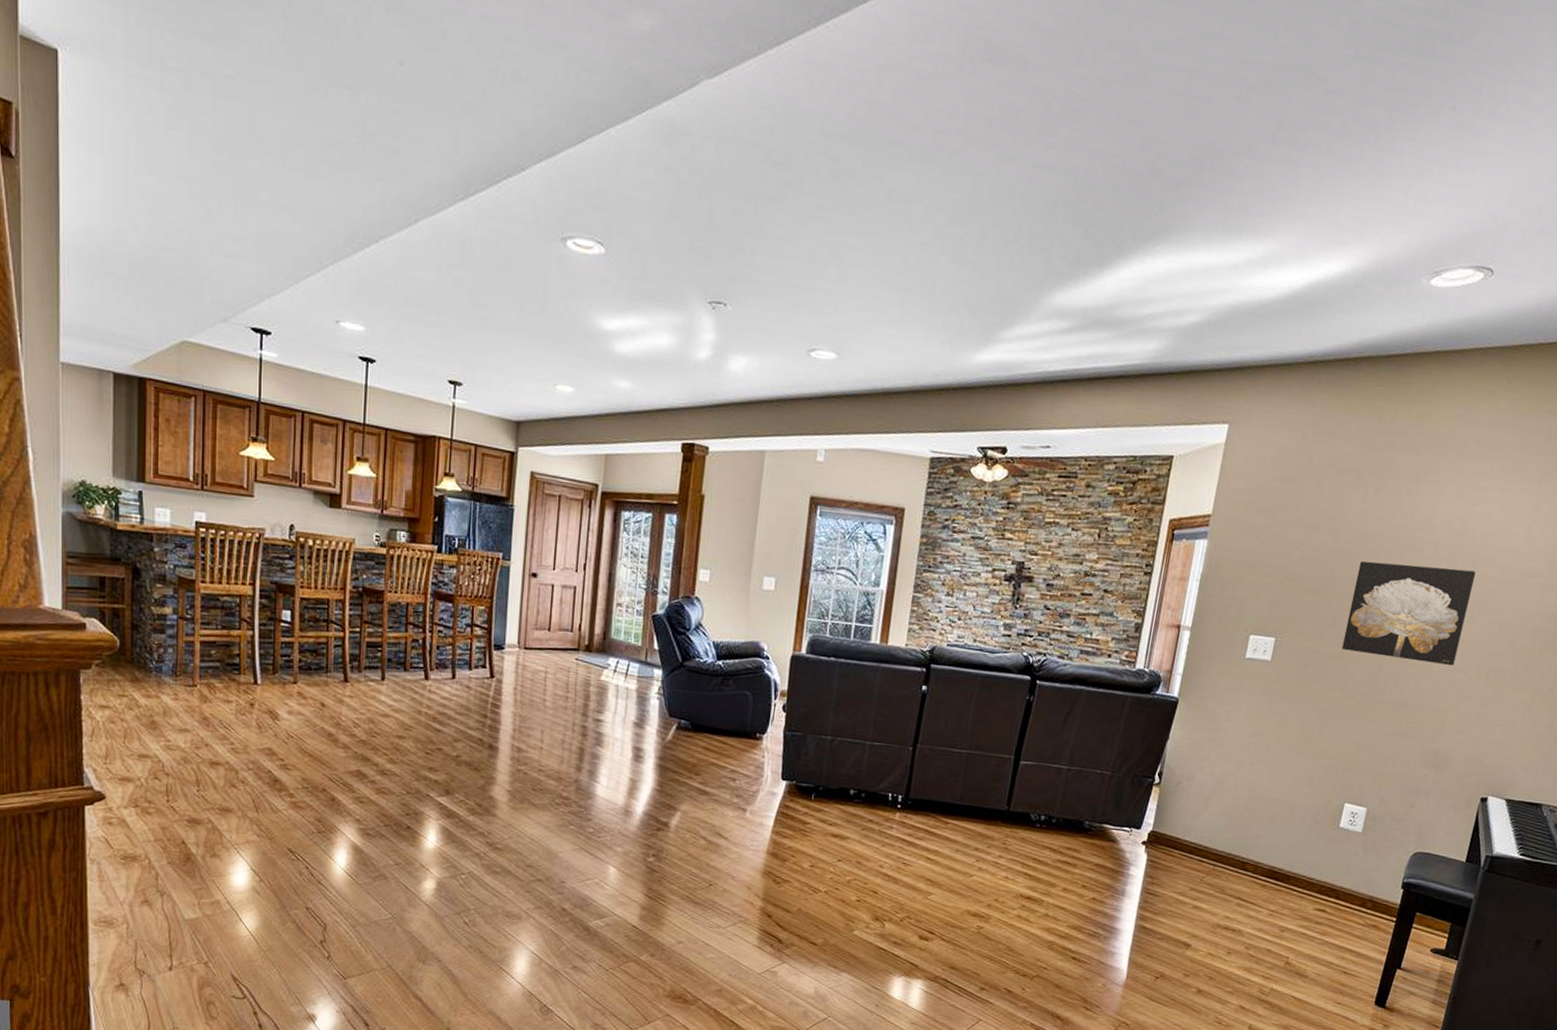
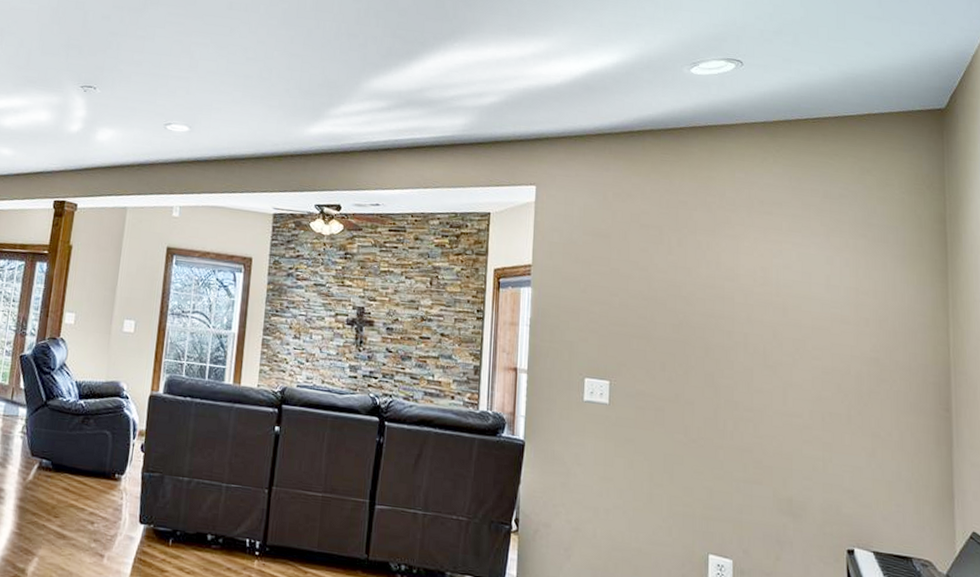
wall art: present [1341,561,1476,666] -> none [675,307,788,410]

